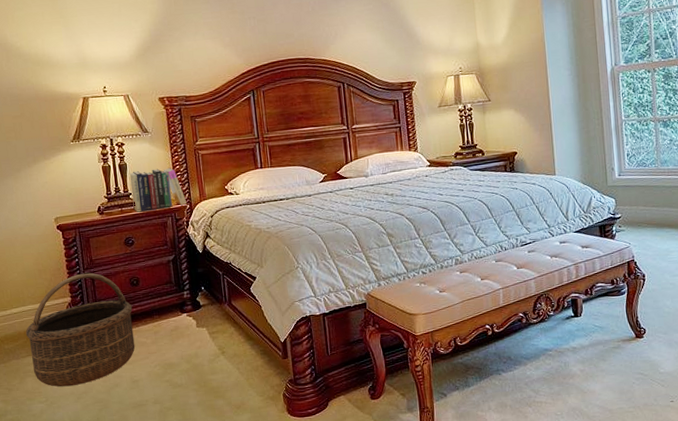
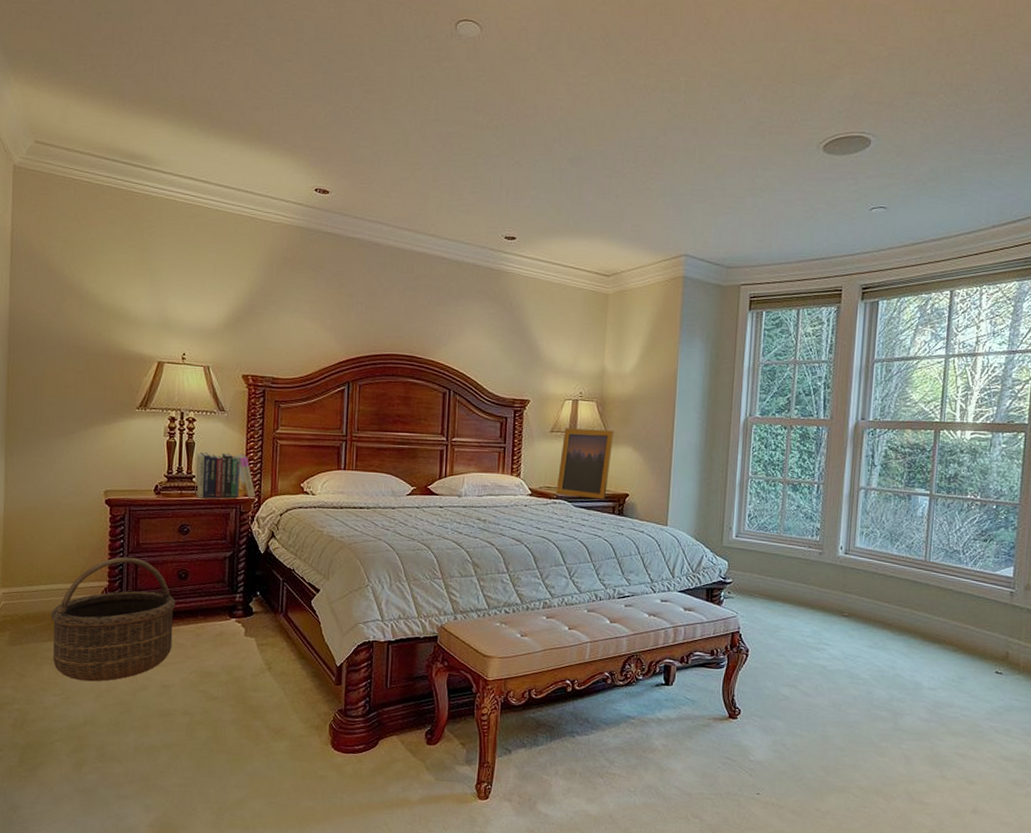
picture frame: none [450,97,497,163] -> present [556,428,614,500]

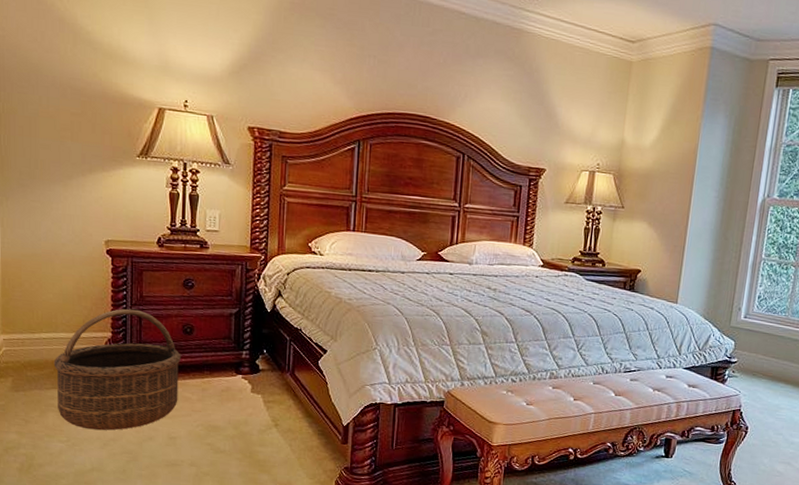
books: present [195,452,256,499] -> none [199,206,263,256]
picture frame: present [556,428,614,500] -> none [568,200,630,274]

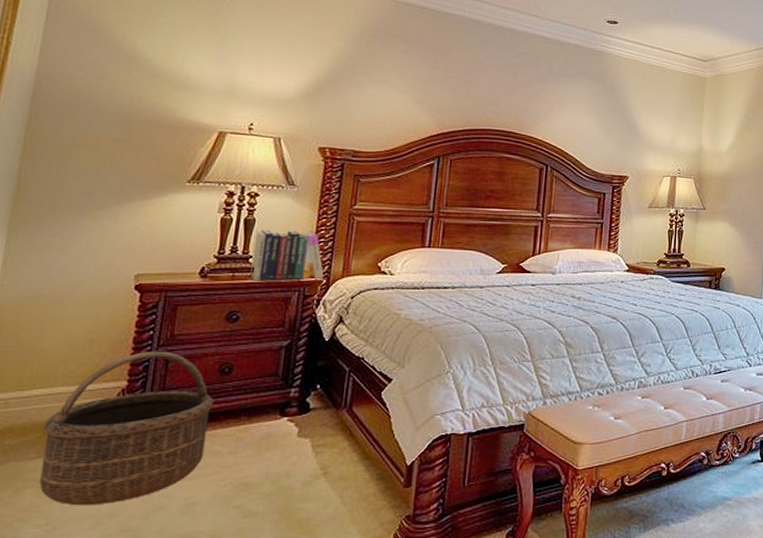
books: none [199,206,263,256] -> present [250,230,325,281]

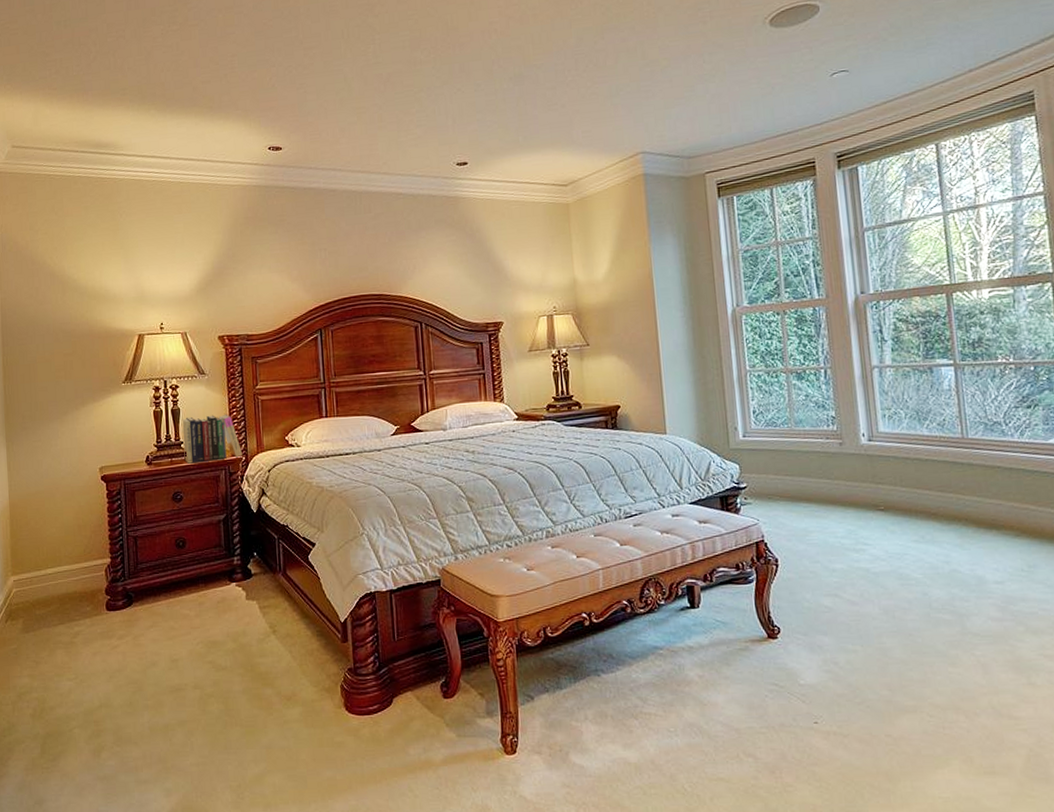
basket: present [39,351,214,506] -> none [59,530,177,663]

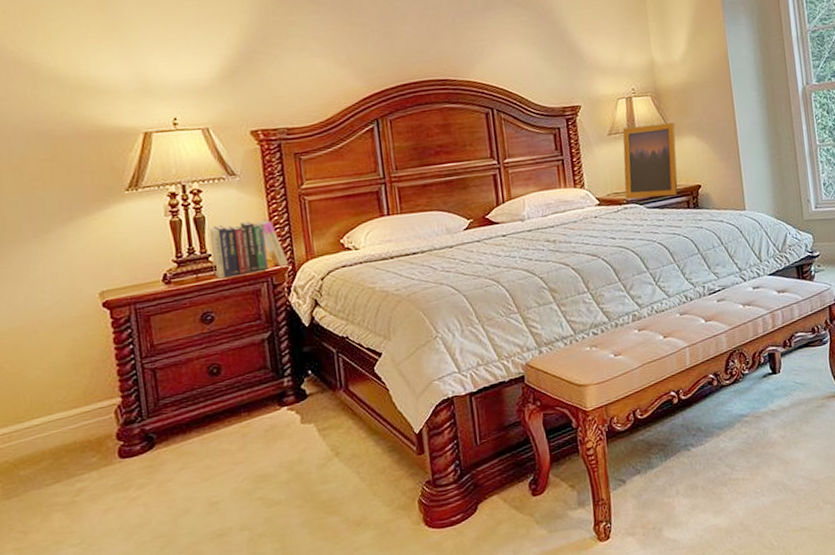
picture frame: none [542,341,597,416] -> present [622,122,678,200]

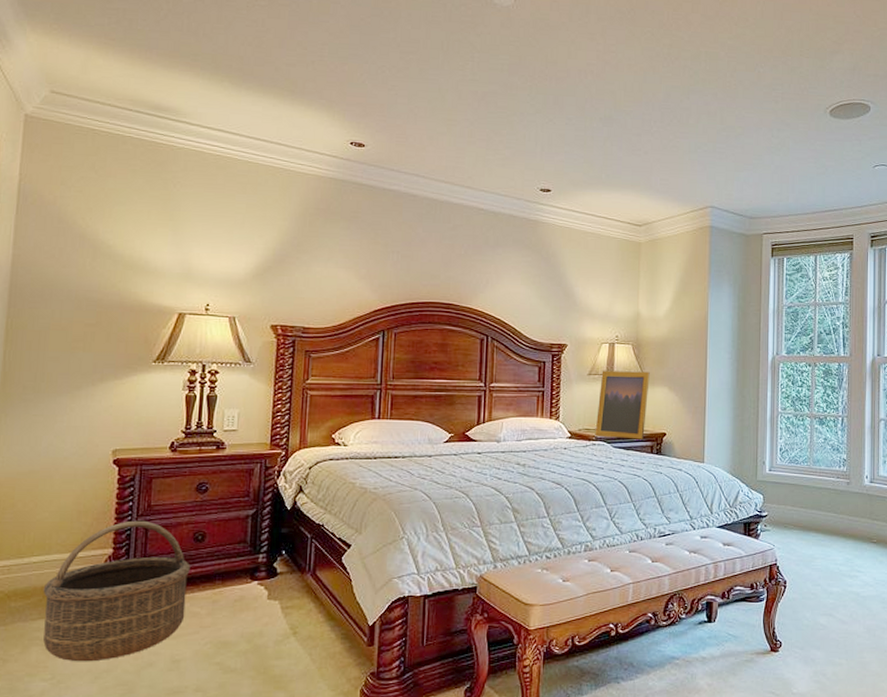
basket: none [52,362,215,522] -> present [43,520,191,662]
books: present [208,219,289,279] -> none [215,405,283,454]

